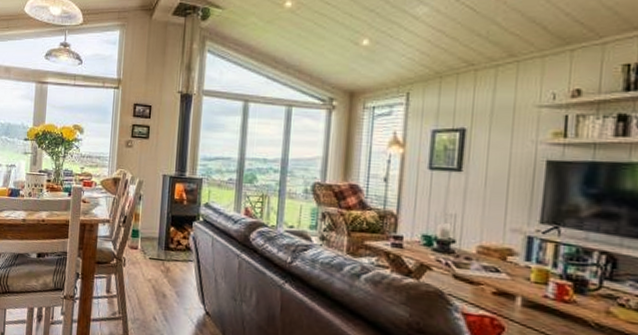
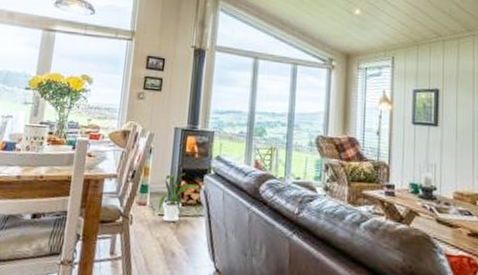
house plant: none [149,219,189,266] -> present [158,173,200,223]

